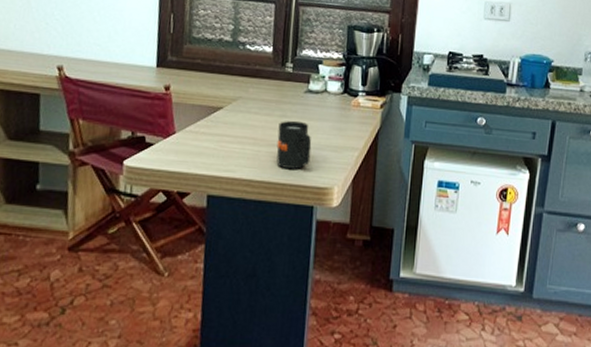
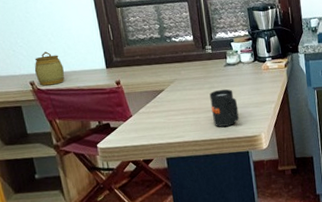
jar: none [66,32,104,76] -> present [34,51,65,86]

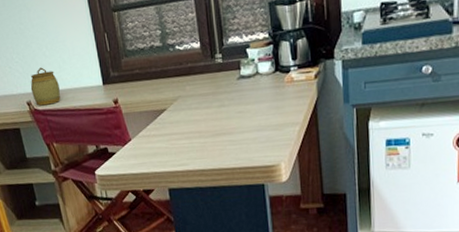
mug: present [209,89,239,127] -> none [219,107,254,154]

